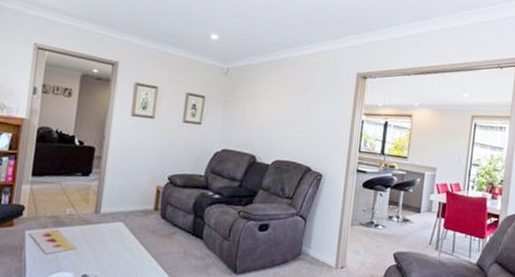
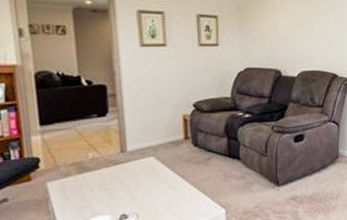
painting: present [29,229,77,254] -> none [52,175,109,202]

